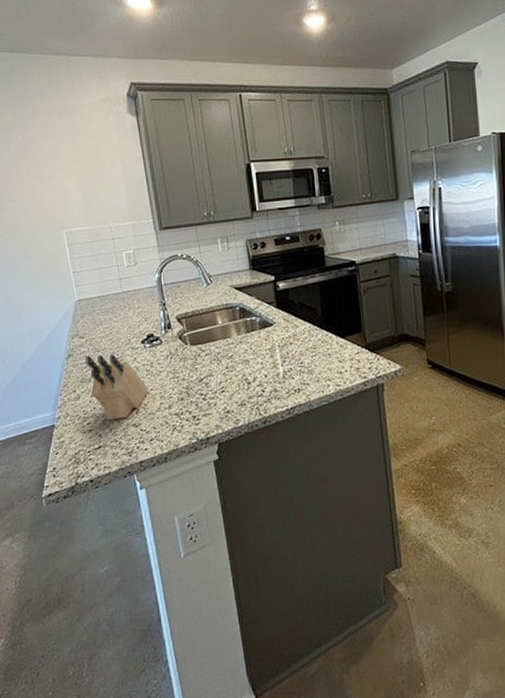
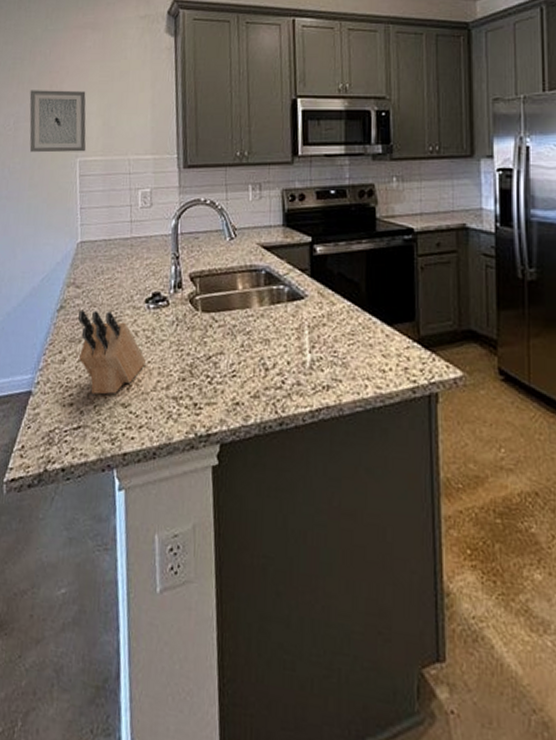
wall art: none [10,171,71,229] -> present [29,90,86,153]

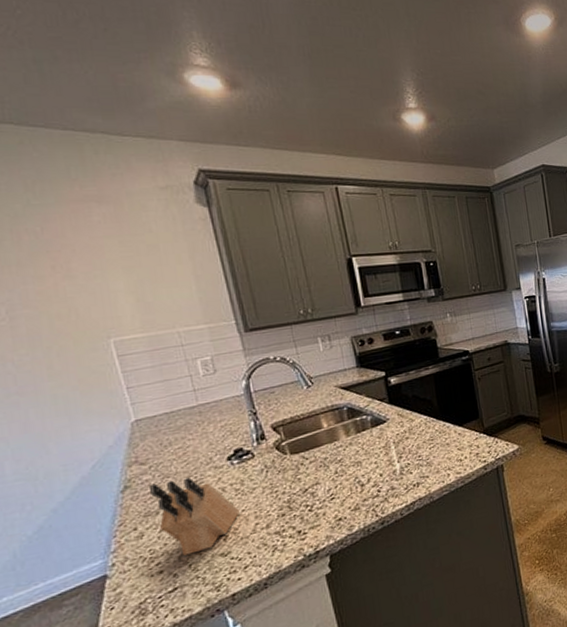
wall art: present [29,90,86,153] -> none [22,269,121,341]

